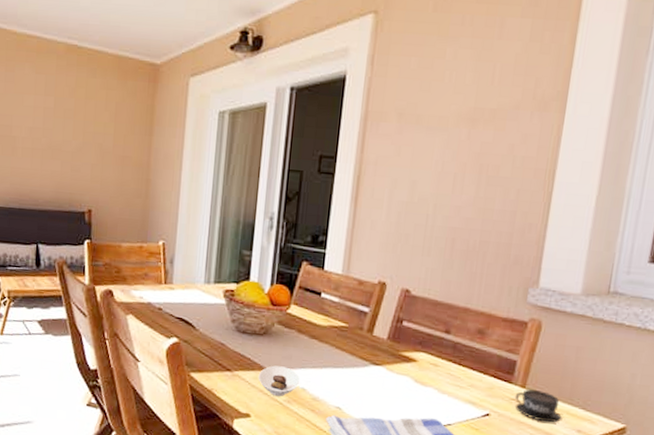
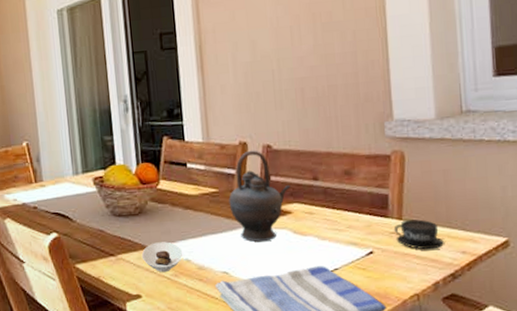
teapot: none [355,291,421,385] -> present [229,150,291,242]

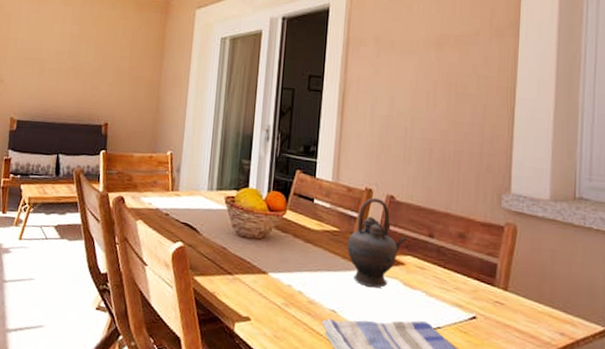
saucer: present [141,242,183,273] -> none [257,269,297,300]
teacup: present [393,219,445,250] -> none [498,292,546,326]

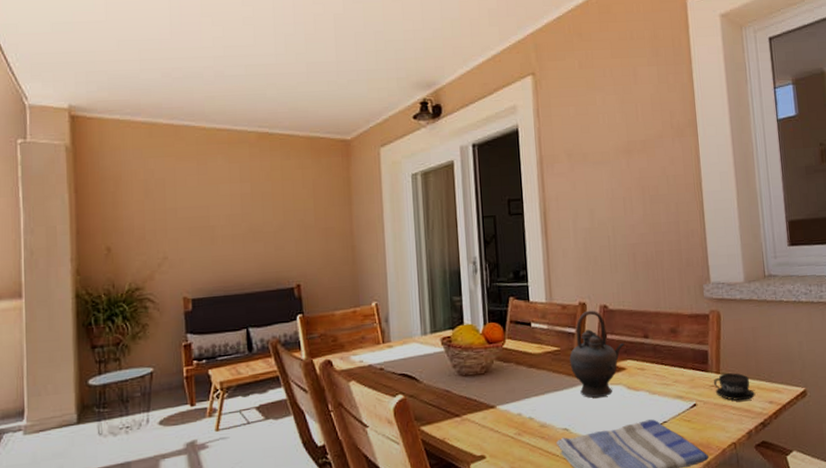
teacup: none [498,292,546,326] -> present [713,373,756,401]

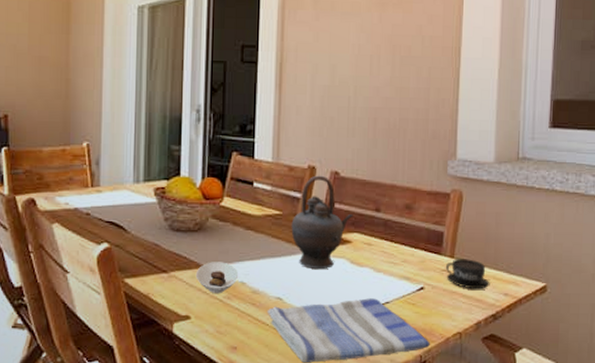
saucer: none [486,400,527,432] -> present [195,262,239,294]

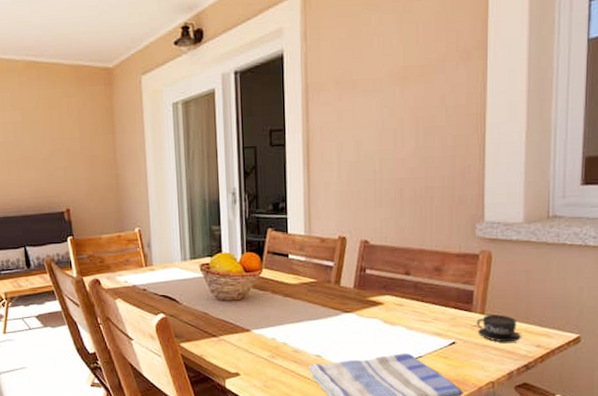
saucer: present [195,262,239,294] -> none [242,326,281,354]
teapot: present [291,175,353,270] -> none [326,244,384,330]

